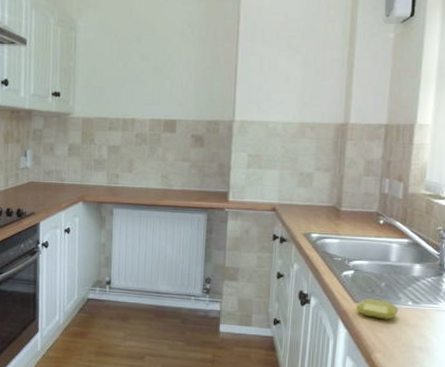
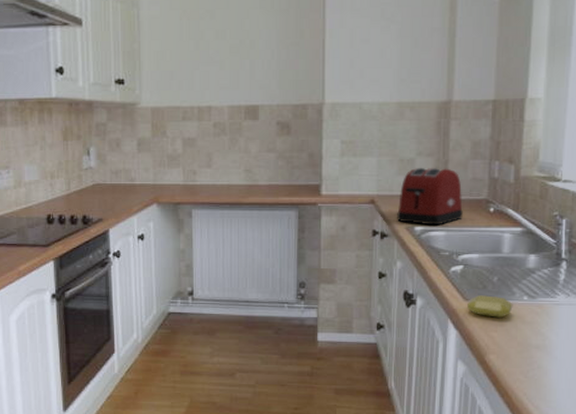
toaster: none [295,180,355,234] -> present [397,167,463,226]

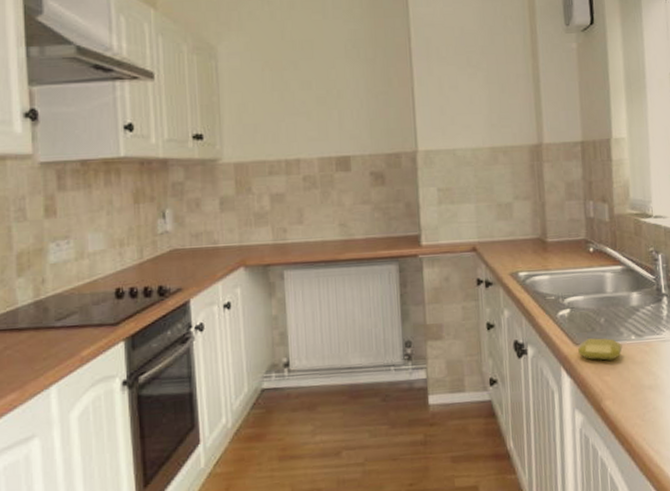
toaster: present [397,167,463,226] -> none [500,210,565,270]

